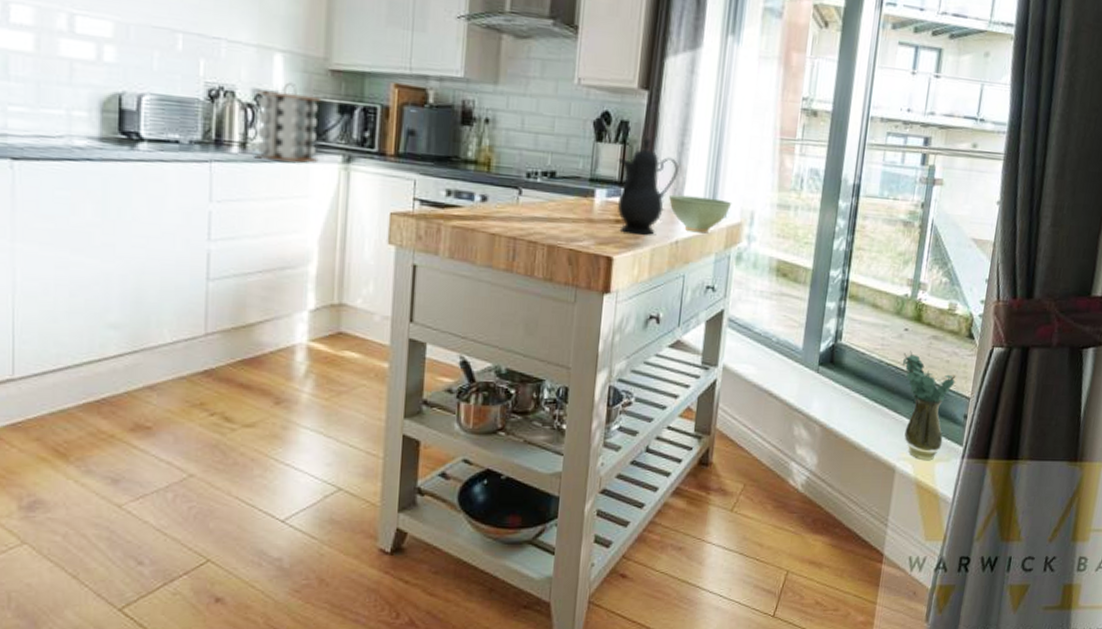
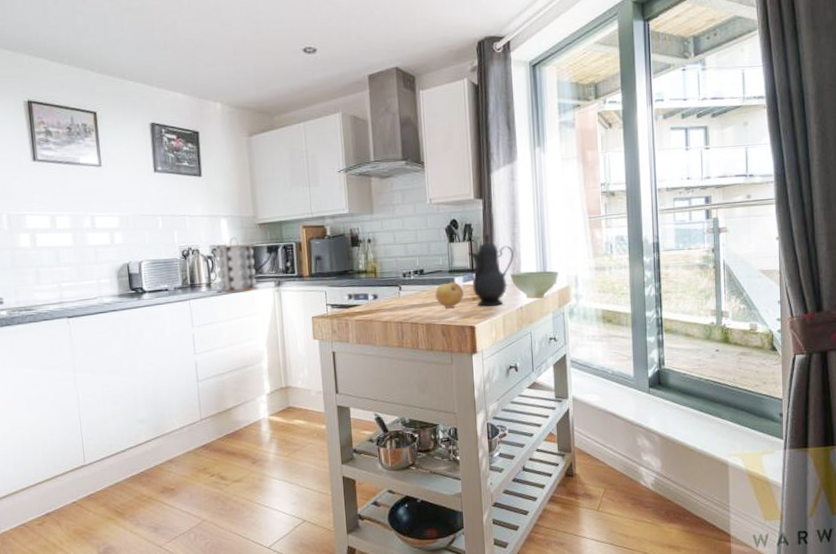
fruit: none [566,194,606,228] -> present [435,282,464,308]
vase: present [903,351,956,461] -> none [718,367,767,455]

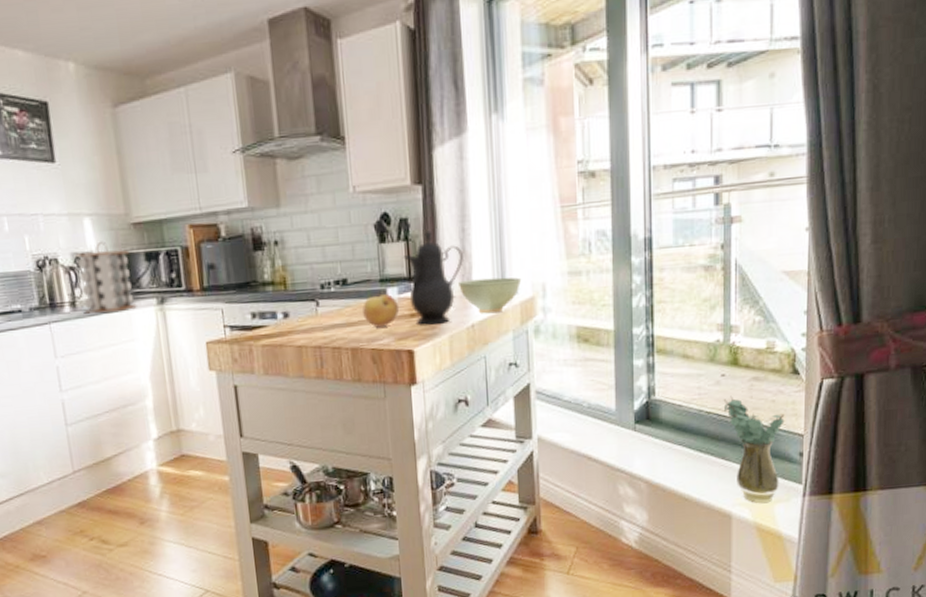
vase: none [718,367,767,455] -> present [723,396,785,504]

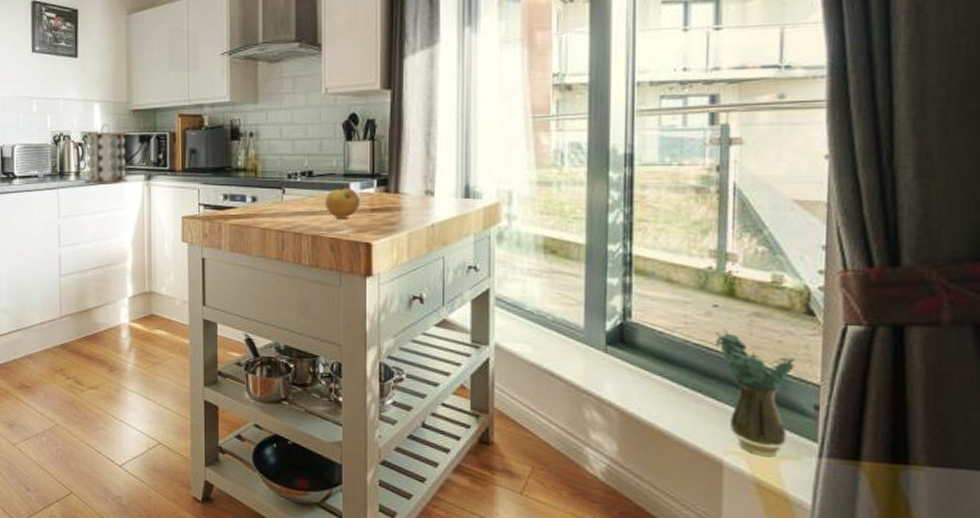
coffeepot: present [402,230,465,325] -> none [367,132,429,221]
bowl: present [459,277,522,314] -> none [421,181,487,216]

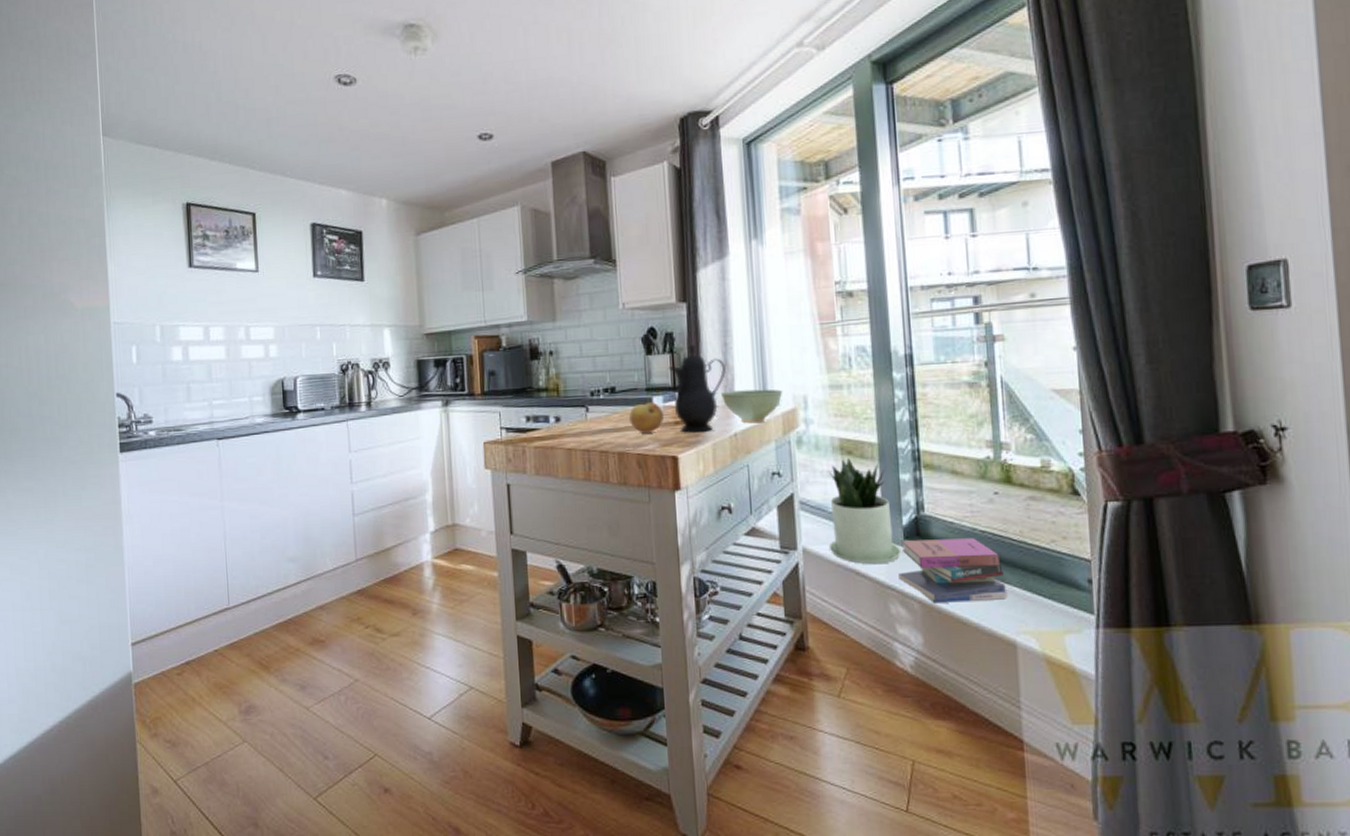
spice rack: present [84,123,128,184] -> none [374,349,424,414]
coffeepot: none [367,132,429,221] -> present [667,344,727,433]
bowl: none [421,181,487,216] -> present [721,389,783,424]
planter: none [523,258,602,368] -> present [828,458,902,565]
books: none [596,346,718,417] -> present [898,538,1008,603]
vase: present [715,329,795,458] -> none [998,515,1068,634]

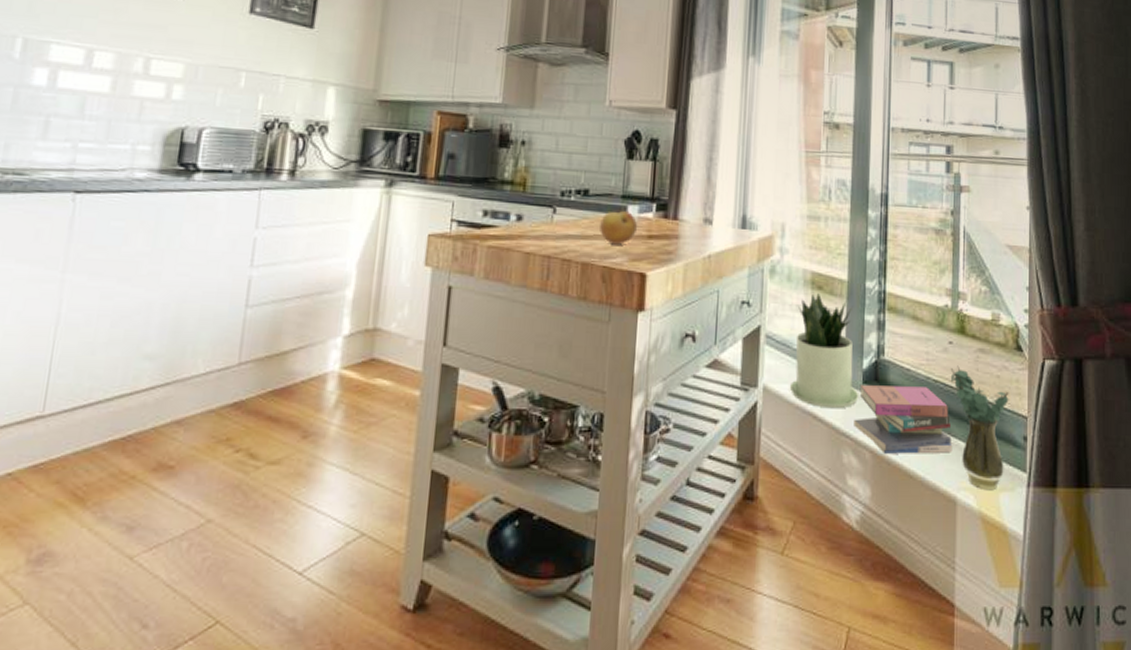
coffeepot: present [667,344,727,433] -> none [647,154,709,250]
bowl: present [721,389,783,424] -> none [700,209,763,247]
vase: none [998,515,1068,634] -> present [950,365,1009,491]

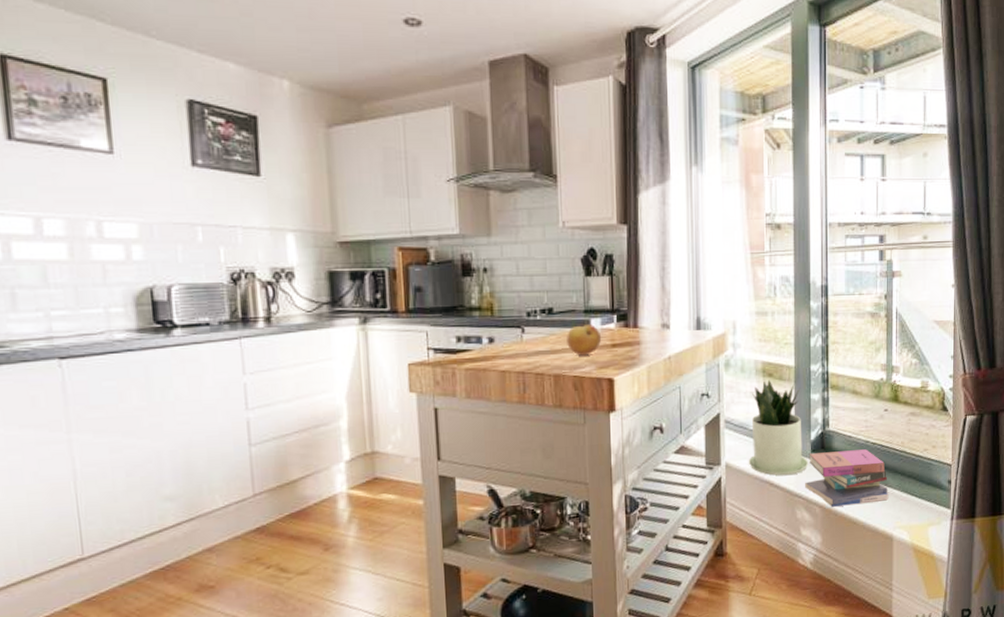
vase: present [950,365,1009,491] -> none [886,429,936,527]

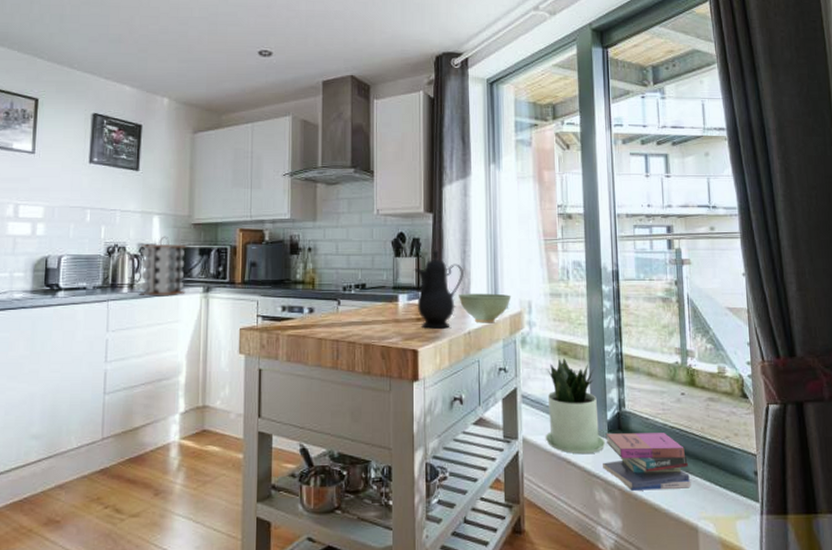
spice rack: none [274,257,338,331] -> present [140,236,186,297]
fruit: present [567,325,602,356] -> none [377,300,408,328]
coffeepot: none [606,267,664,355] -> present [413,250,465,329]
bowl: none [658,314,715,347] -> present [459,293,512,323]

